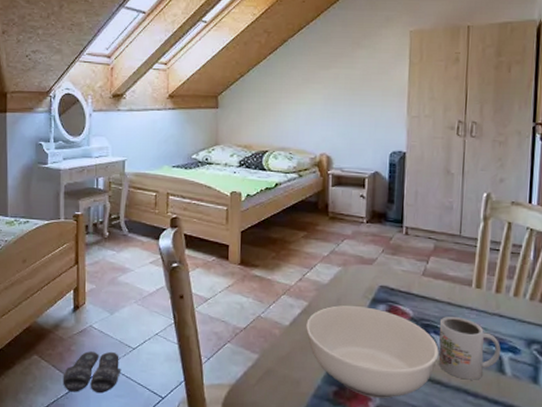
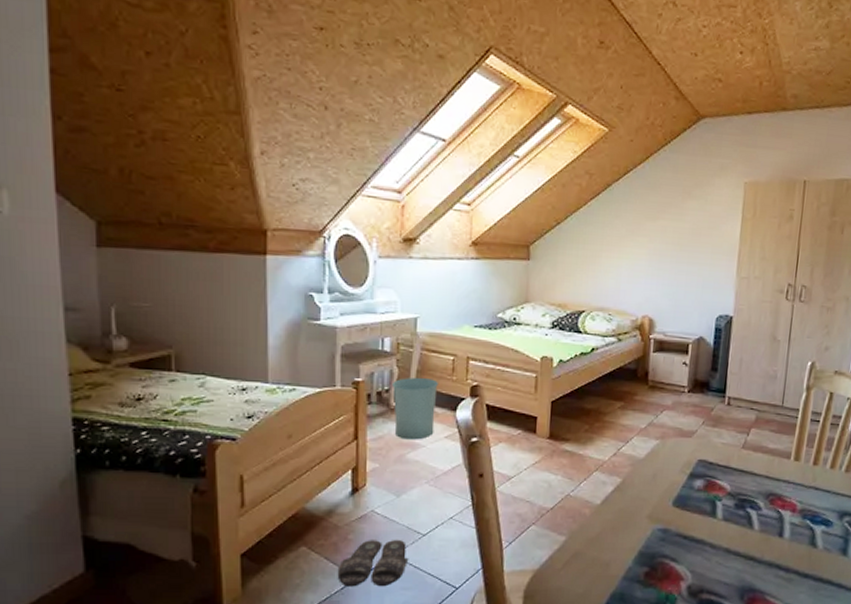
waste bin: none [105,210,143,265] -> present [391,377,438,440]
bowl: present [306,305,439,398] -> none [618,481,754,577]
mug: present [438,316,501,380] -> none [753,490,815,554]

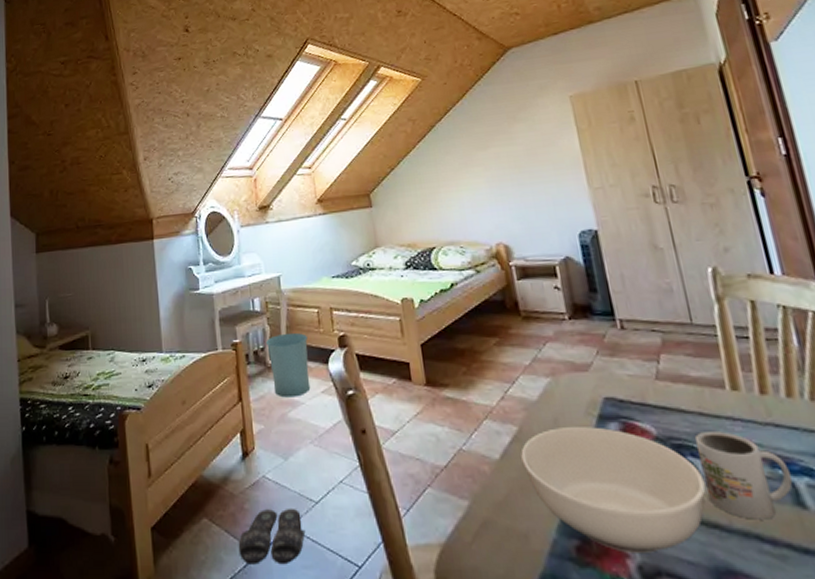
bowl: none [618,481,754,577] -> present [520,427,706,553]
mug: none [753,490,815,554] -> present [694,430,793,520]

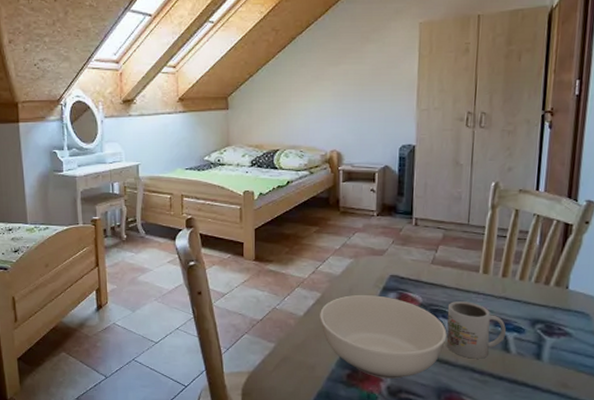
slippers: present [238,509,306,565] -> none [90,347,146,384]
waste bin: present [265,332,311,398] -> none [122,213,159,265]

